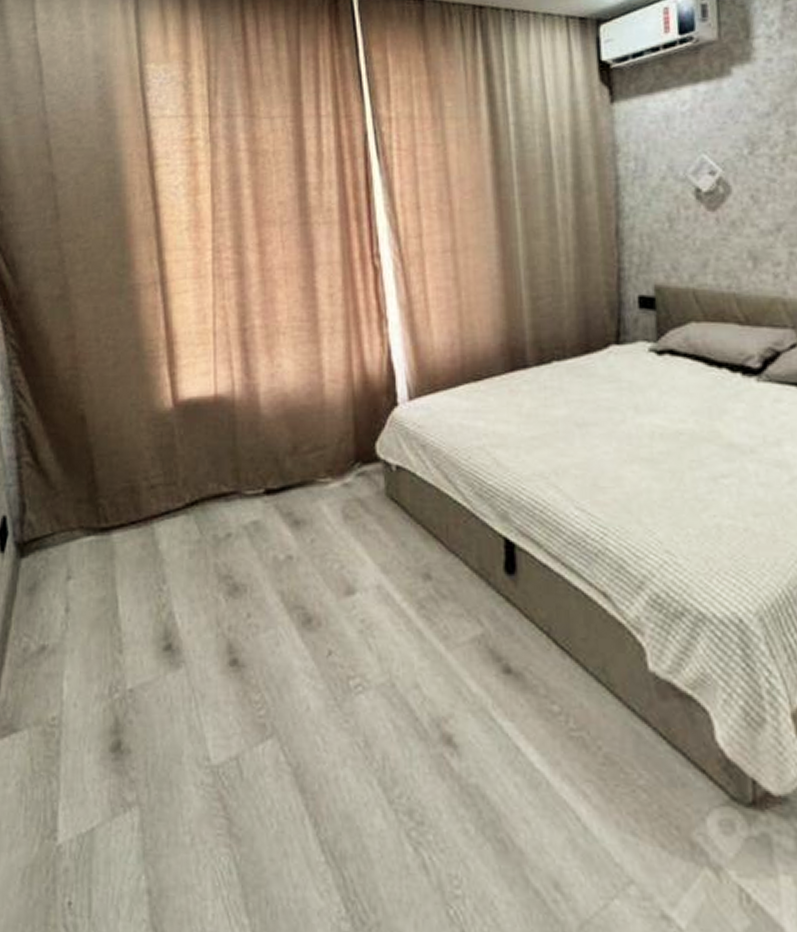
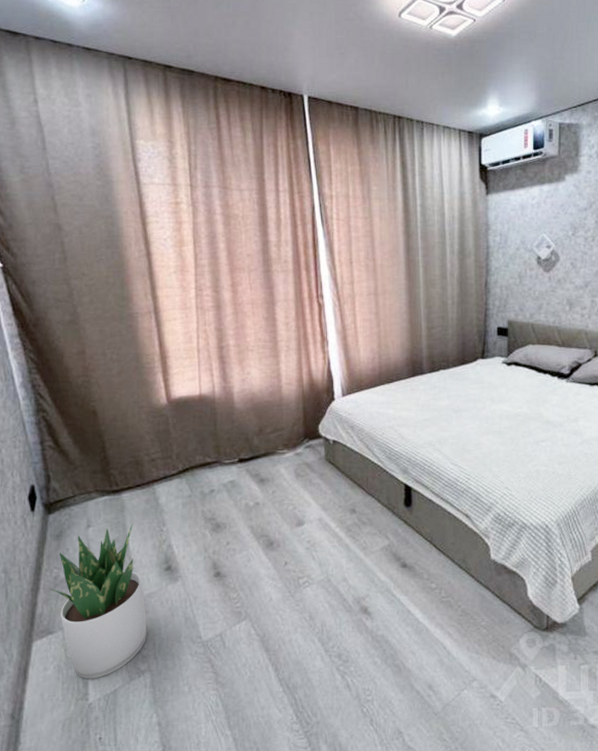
planter: none [16,577,138,807] -> present [49,523,147,679]

